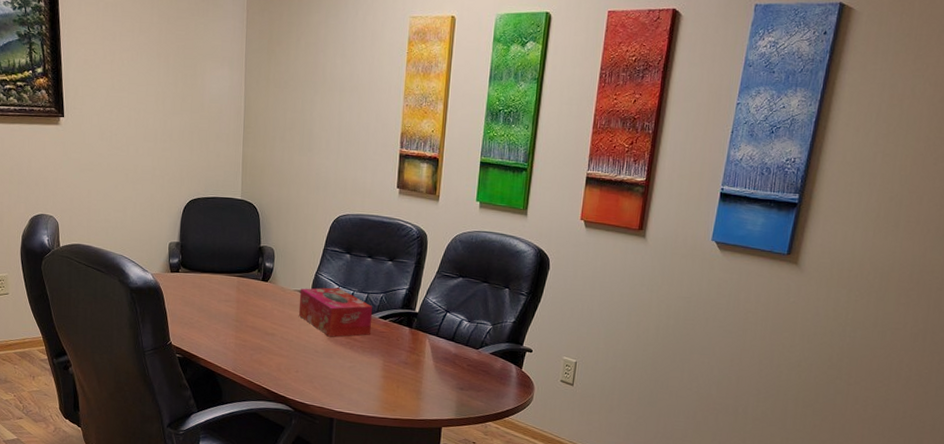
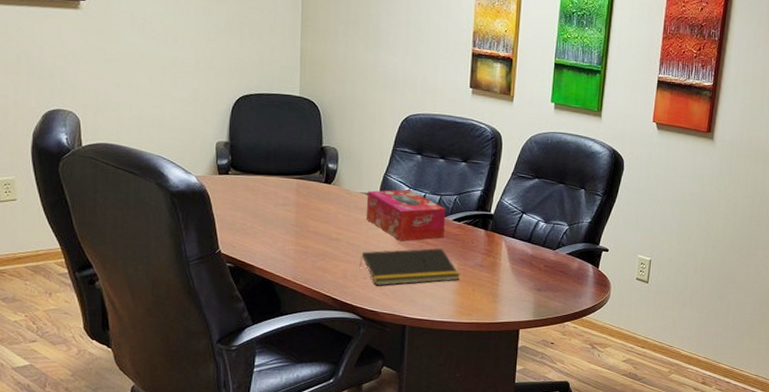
notepad: none [292,344,385,380] -> present [359,247,460,286]

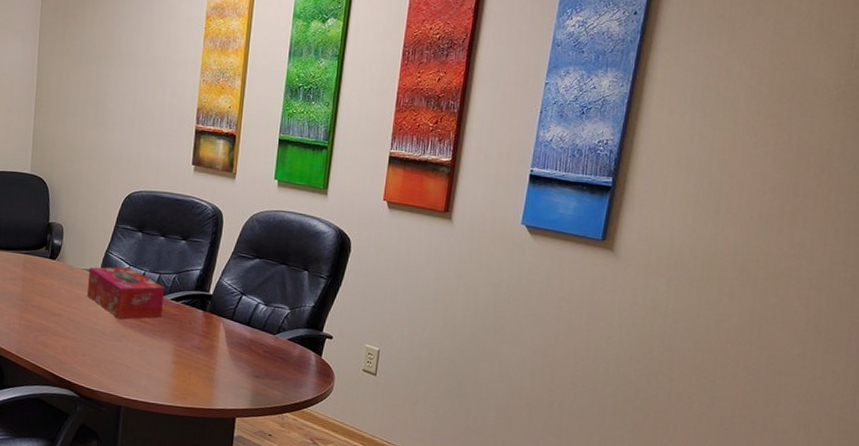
notepad: present [359,247,460,286] -> none [78,327,177,365]

